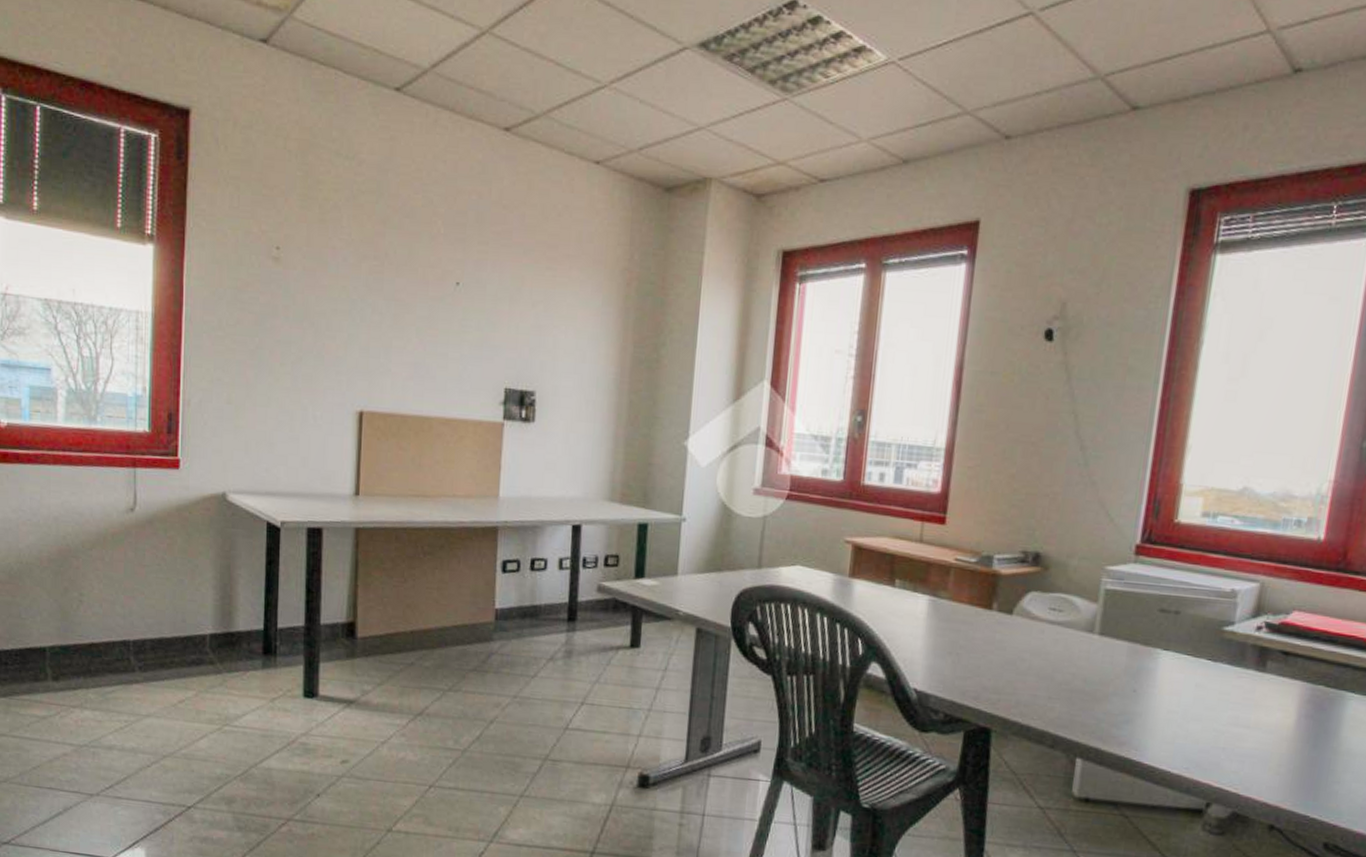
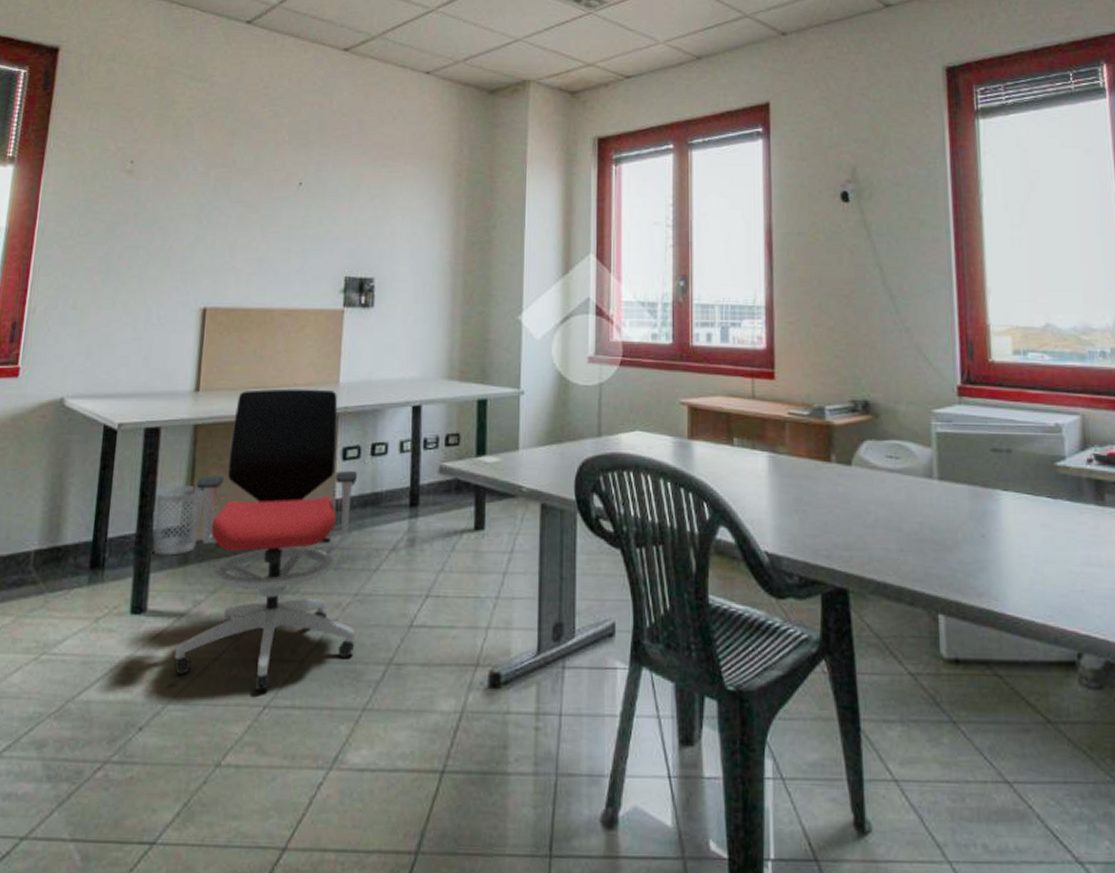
wastebasket: none [319,584,368,649] -> present [152,484,204,556]
office chair: none [345,497,516,773] -> present [173,388,357,690]

